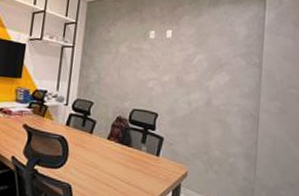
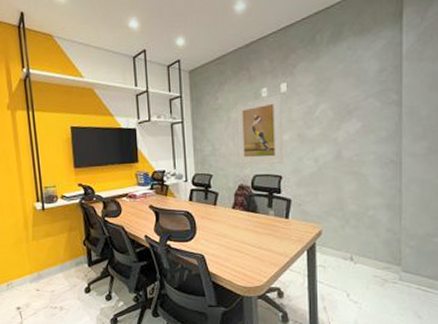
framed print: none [120,38,167,102] -> present [236,94,284,164]

